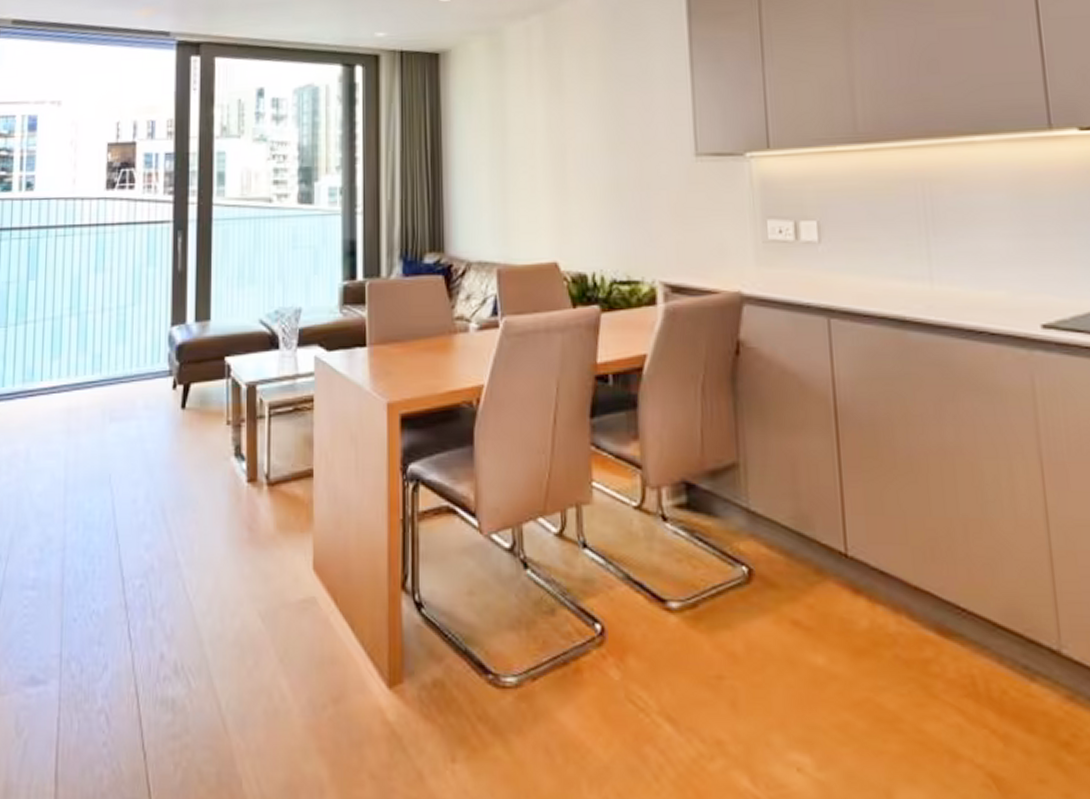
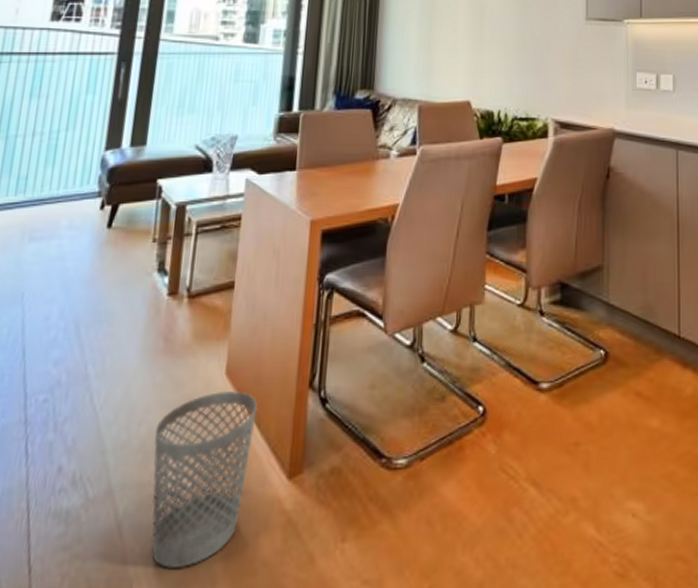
wastebasket: none [248,586,350,770] -> present [151,390,258,568]

